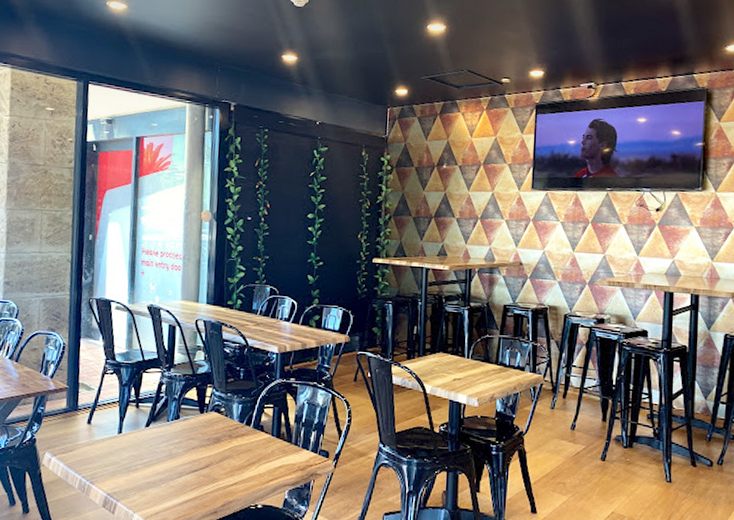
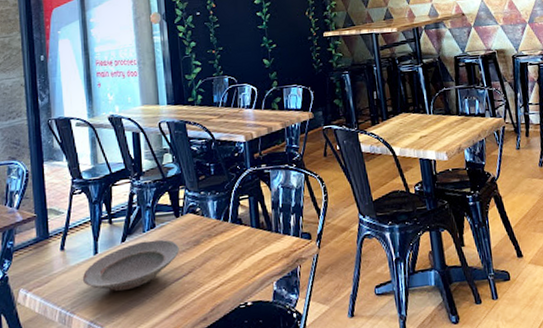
plate: none [104,429,200,472] -> present [82,239,179,291]

